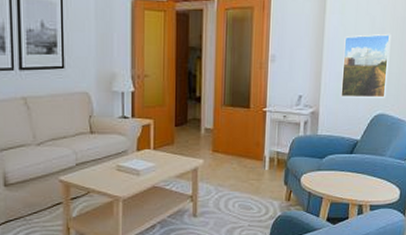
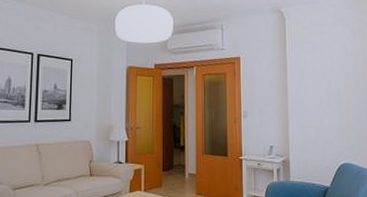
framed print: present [341,33,391,98] -> none [306,94,349,149]

